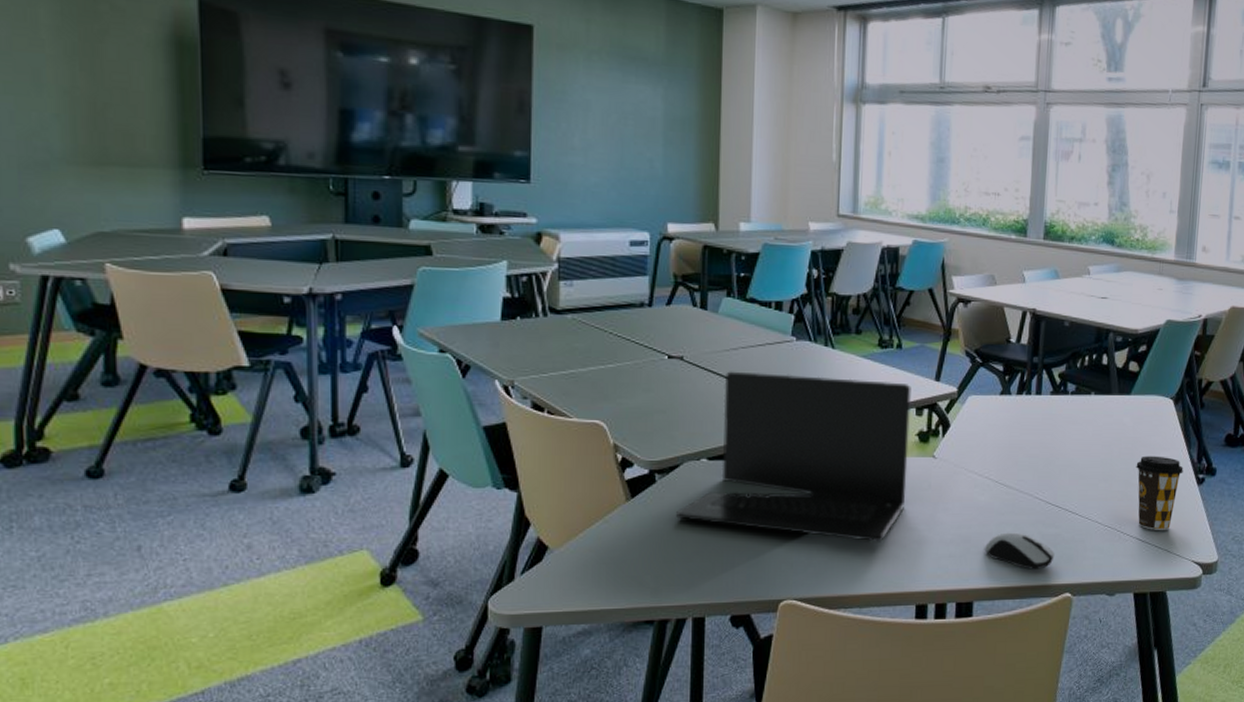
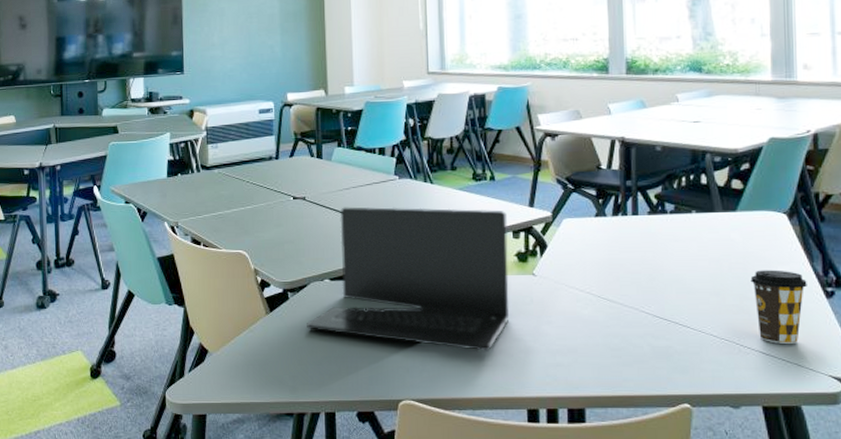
computer mouse: present [984,532,1055,570] -> none [592,344,668,380]

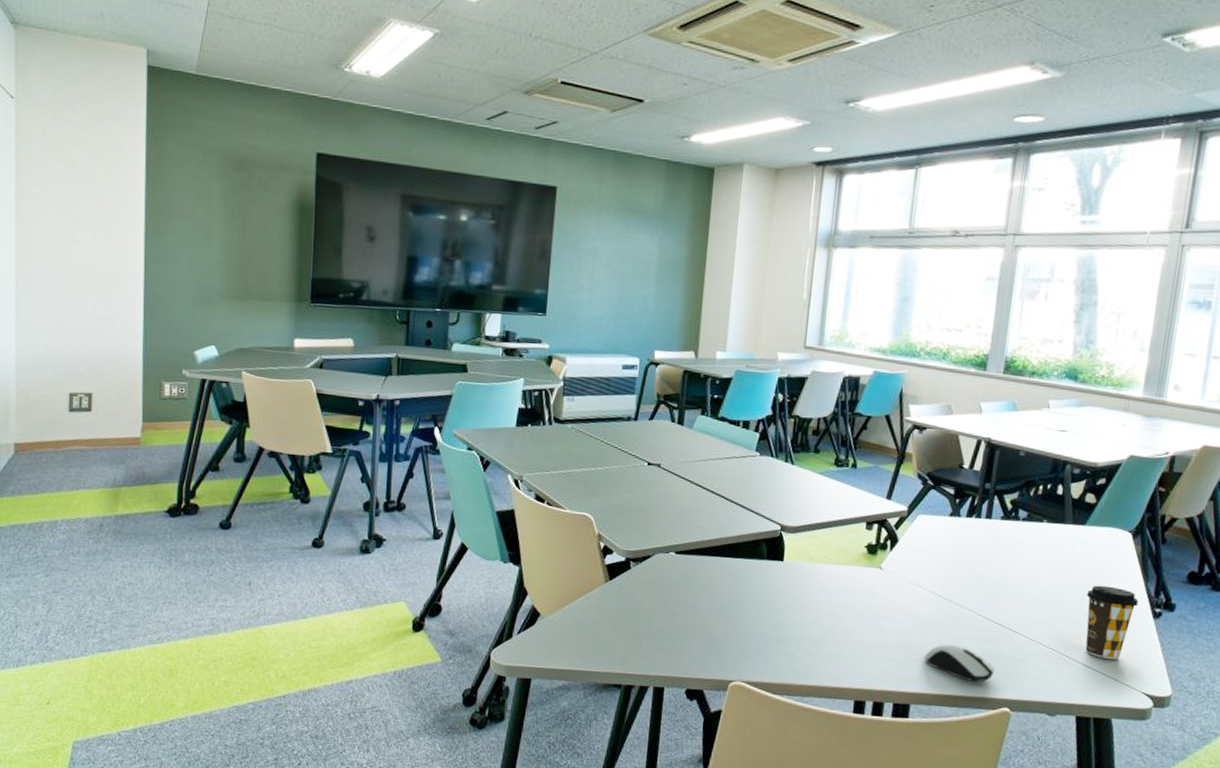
laptop: present [307,207,509,351] -> none [645,479,863,640]
computer mouse: none [592,344,668,380] -> present [924,644,995,682]

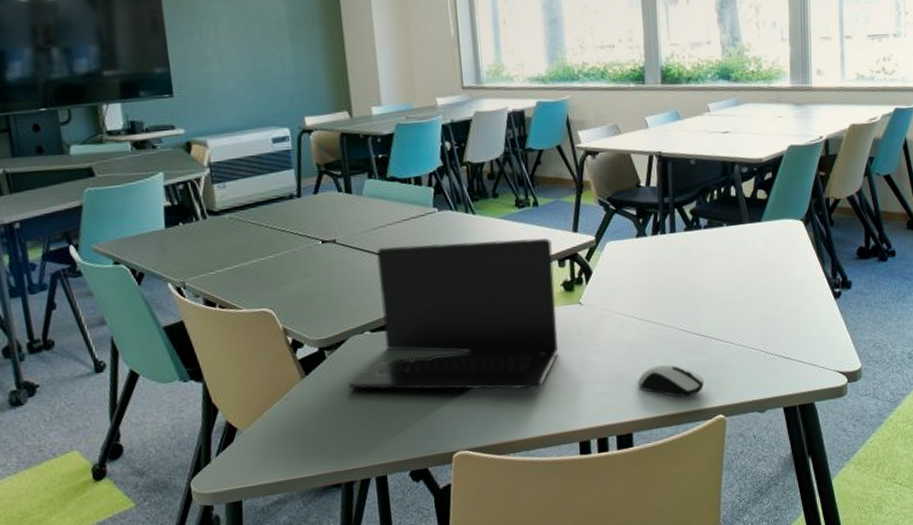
laptop: none [645,479,863,640] -> present [348,237,558,391]
coffee cup: present [1085,585,1139,659] -> none [773,276,819,347]

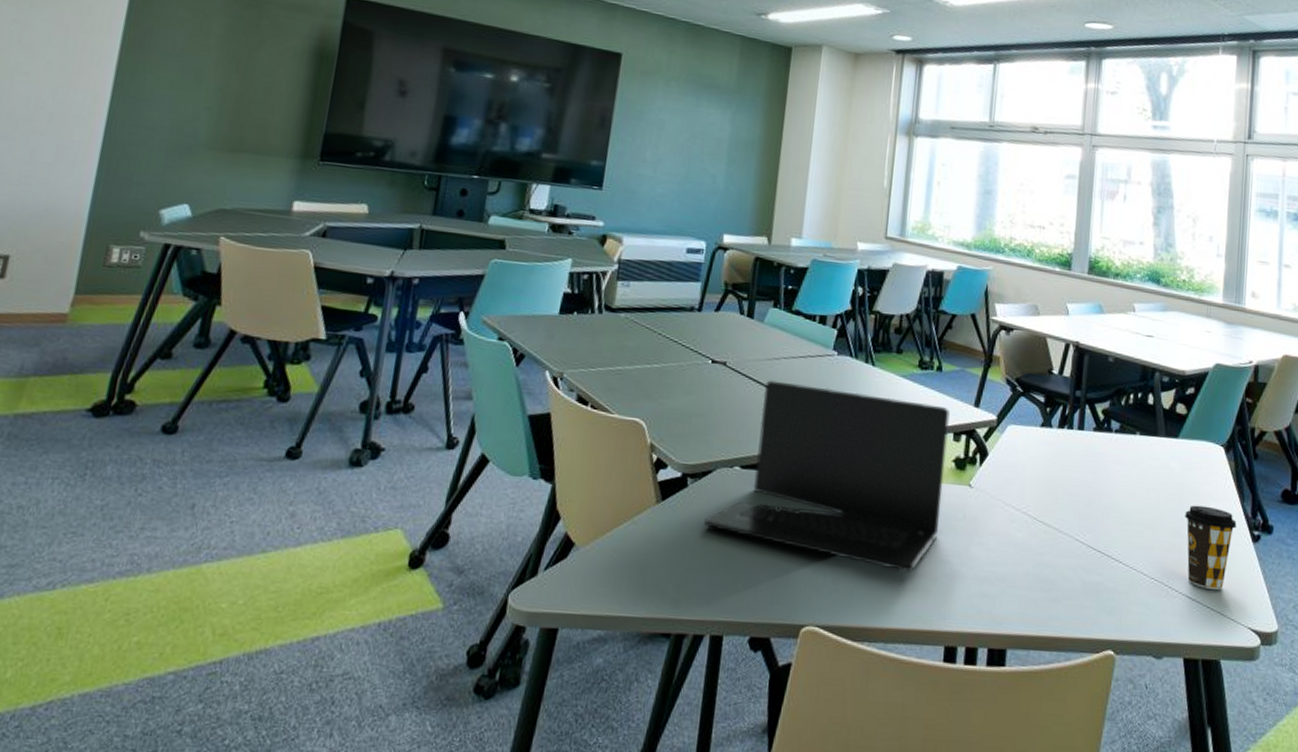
computer mouse: present [637,364,705,397] -> none [1020,574,1096,620]
coffee cup: none [773,276,819,347] -> present [1185,505,1237,590]

